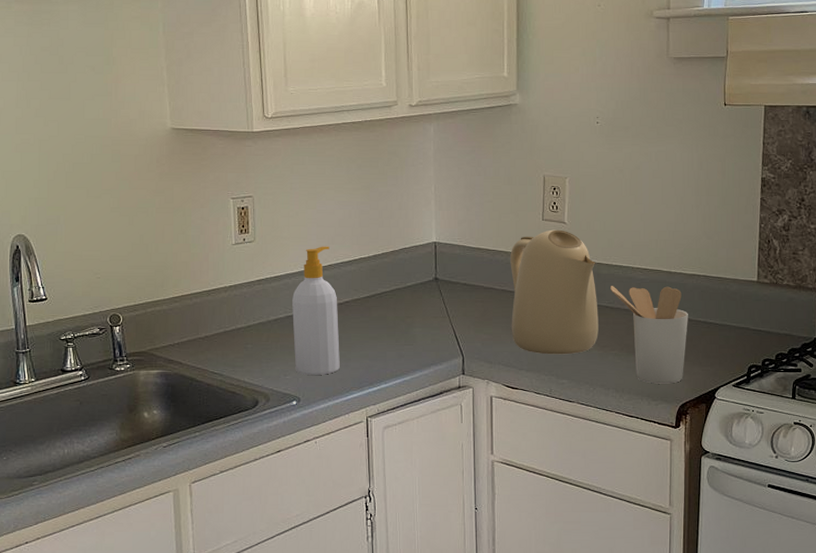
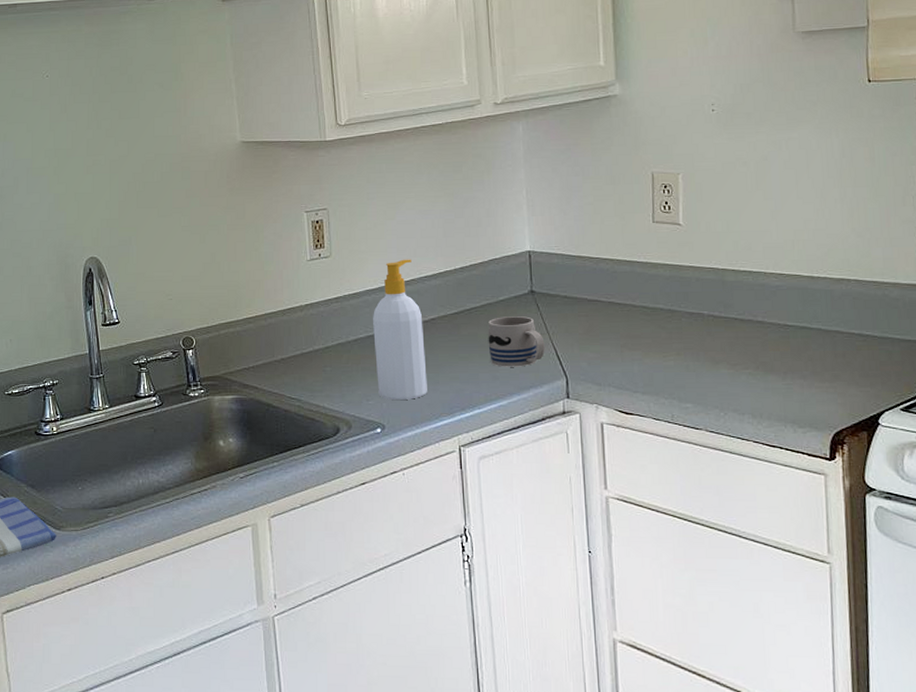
mug: none [396,301,445,346] -> present [487,316,545,367]
kettle: present [510,229,599,355] -> none [616,232,727,375]
utensil holder: present [610,286,688,384] -> none [739,293,839,408]

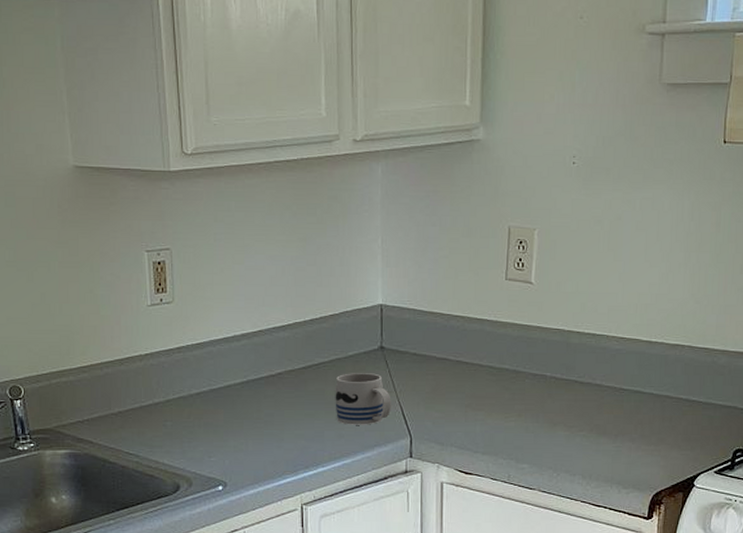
soap bottle: present [373,259,427,400] -> none [217,308,271,457]

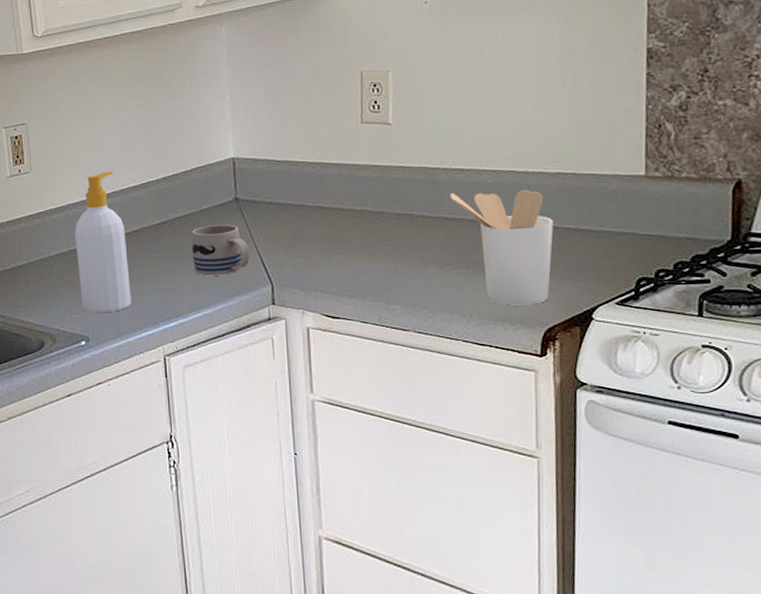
soap bottle: none [217,308,271,457] -> present [75,171,131,313]
utensil holder: none [581,357,669,470] -> present [450,189,553,306]

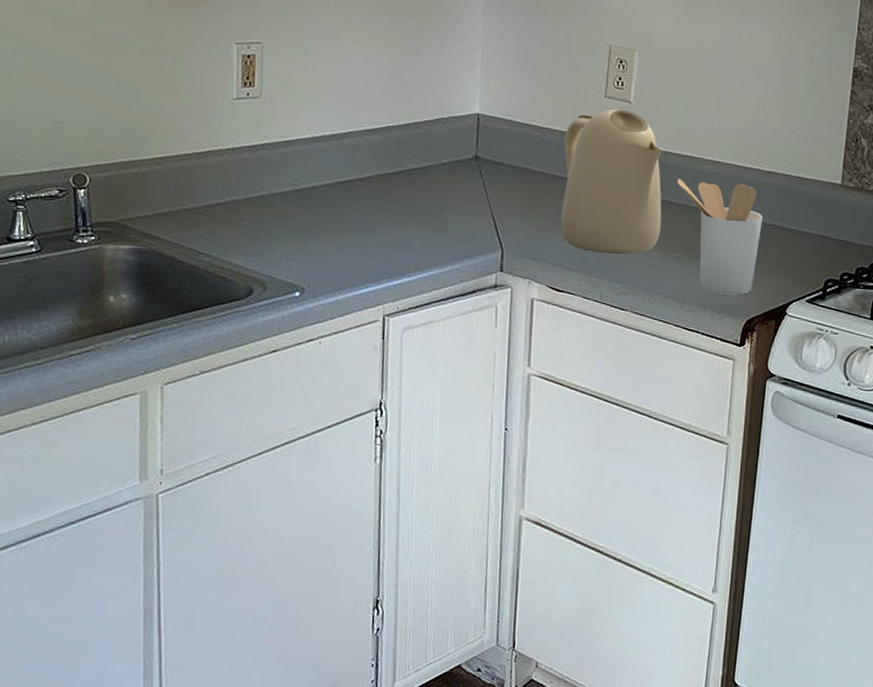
soap bottle: present [75,171,131,313] -> none [300,108,358,263]
mug: present [191,224,250,276] -> none [425,181,484,236]
kettle: none [323,132,437,278] -> present [560,109,663,255]

